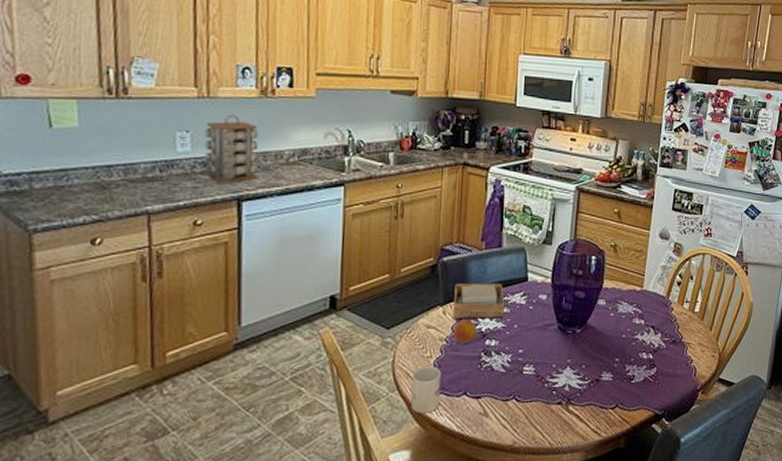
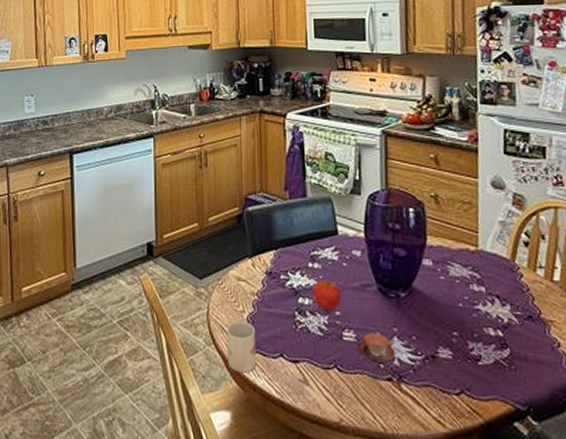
spice rack: present [204,114,259,183] -> none [44,79,85,138]
napkin holder: present [452,283,505,319] -> none [261,235,316,275]
fruit: present [452,319,477,344] -> none [263,273,289,300]
fruit: none [499,322,526,350] -> present [312,280,342,312]
teacup: none [536,365,567,390] -> present [358,332,395,363]

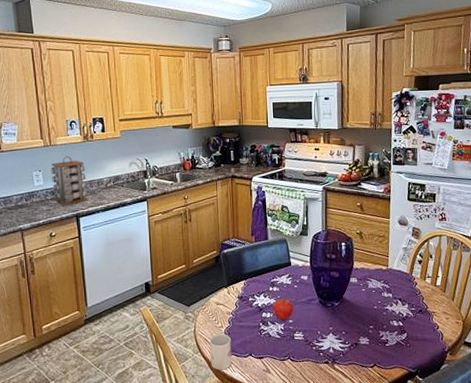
spice rack: none [44,79,85,138] -> present [50,156,88,206]
teacup: present [358,332,395,363] -> none [305,332,331,352]

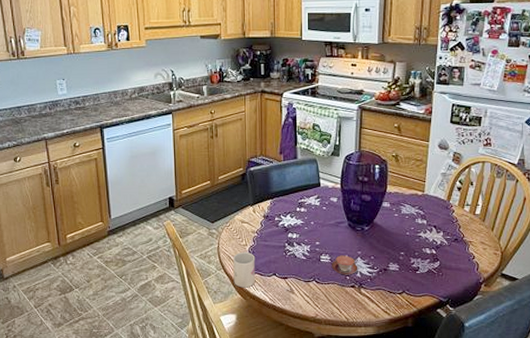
spice rack: present [50,156,88,206] -> none [74,65,112,116]
fruit: present [272,298,294,321] -> none [299,220,321,242]
teacup: none [305,332,331,352] -> present [332,255,358,275]

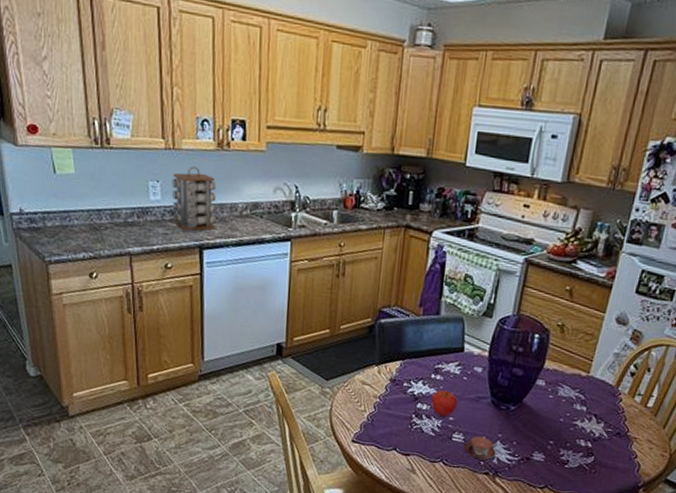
spice rack: none [74,65,112,116] -> present [171,166,217,232]
mug: present [233,251,256,288] -> none [344,418,374,461]
fruit: none [299,220,321,242] -> present [431,389,458,417]

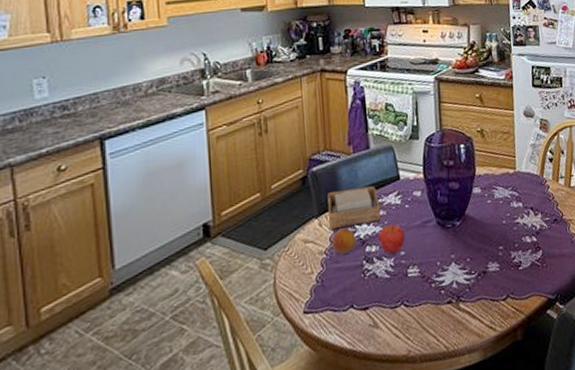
spice rack: present [171,166,217,232] -> none [61,54,118,125]
napkin holder: none [386,346,439,385] -> present [327,186,381,229]
fruit: none [386,381,410,404] -> present [331,227,356,255]
teacup: present [464,436,497,461] -> none [422,262,454,290]

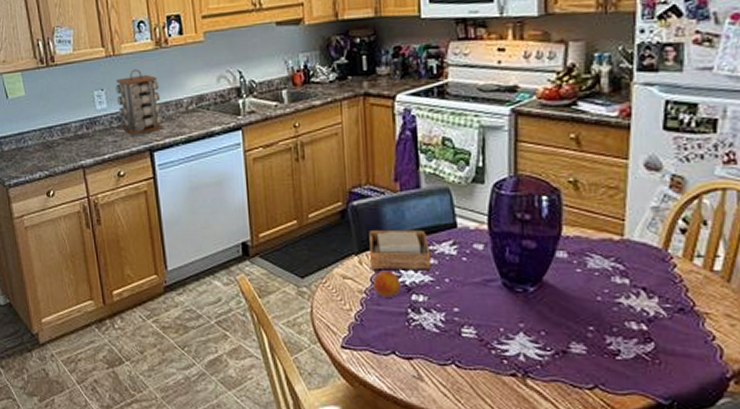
spice rack: none [61,54,118,125] -> present [115,69,164,136]
fruit: present [378,223,406,254] -> none [427,275,461,308]

